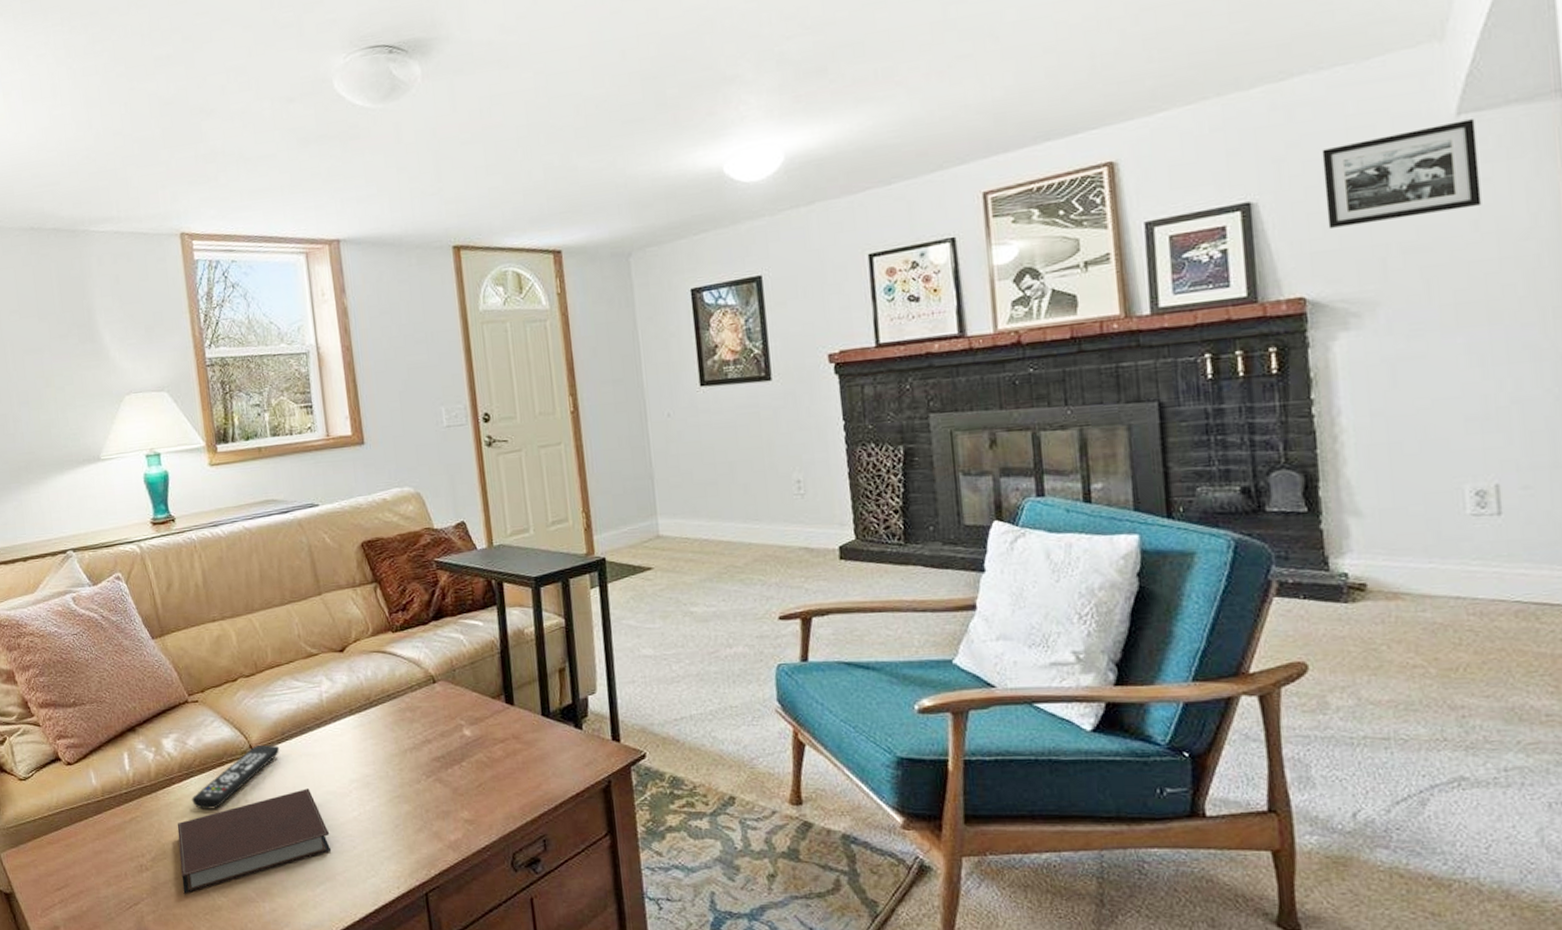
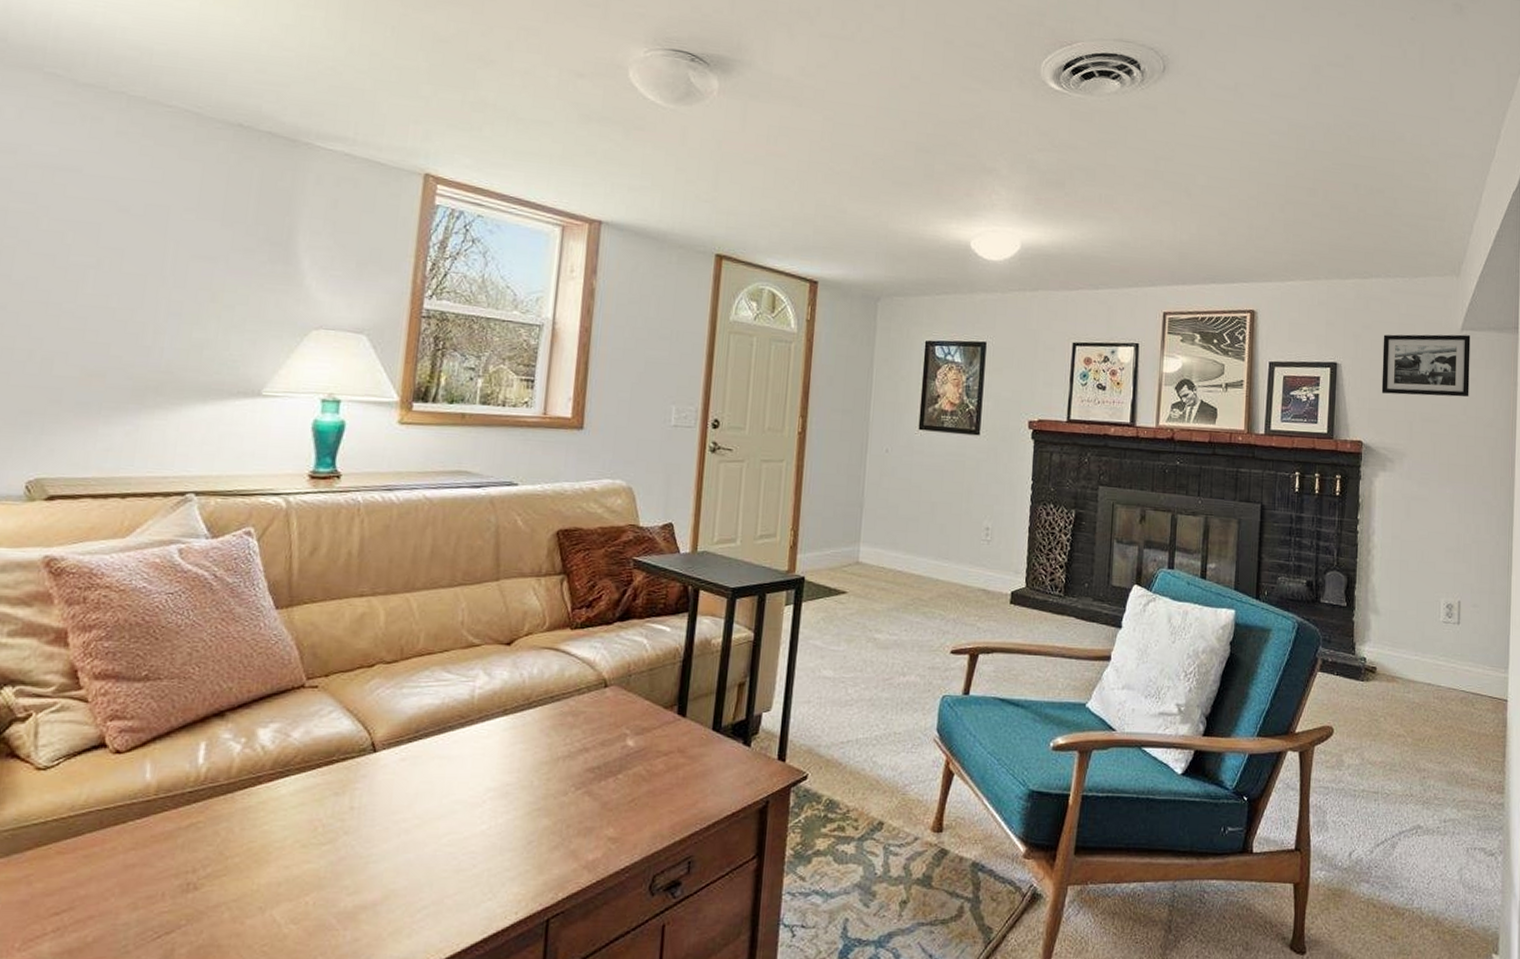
notebook: present [177,788,332,894] -> none [239,796,448,920]
remote control: present [192,745,280,809] -> none [280,743,409,816]

